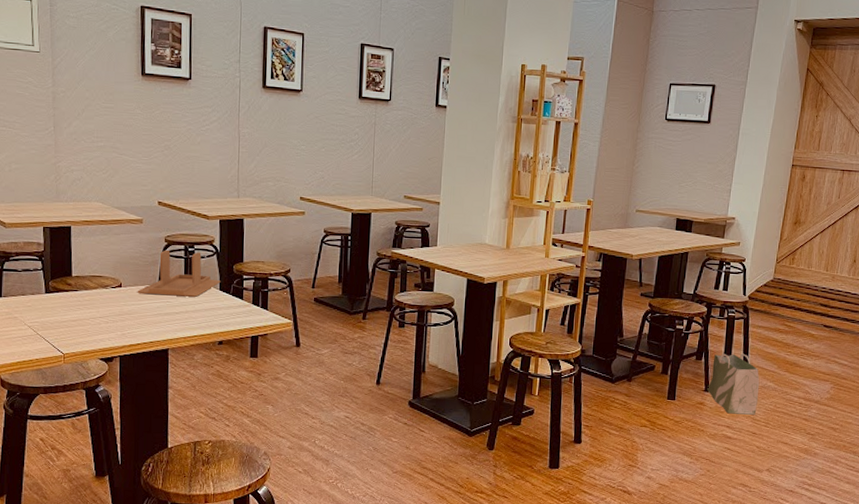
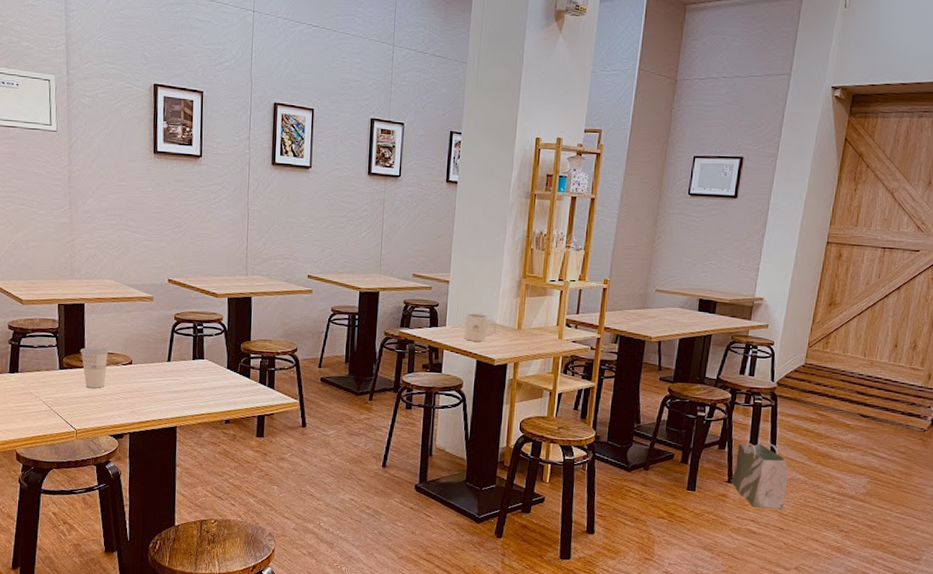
cup: none [66,270,98,312] -> present [79,347,109,388]
napkin holder: present [137,249,221,297] -> none [147,327,229,375]
mug: none [454,233,486,261] -> present [464,313,497,342]

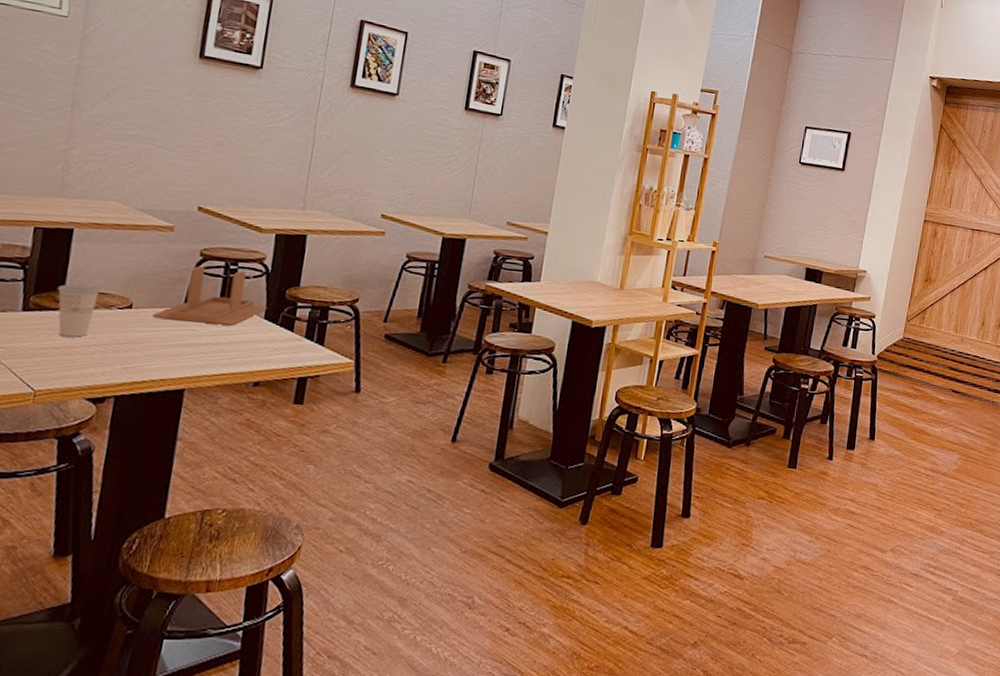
napkin holder: none [147,327,229,375] -> present [152,265,268,326]
mug: present [464,313,497,342] -> none [560,269,597,301]
grocery bag: present [729,443,789,509] -> none [830,417,887,487]

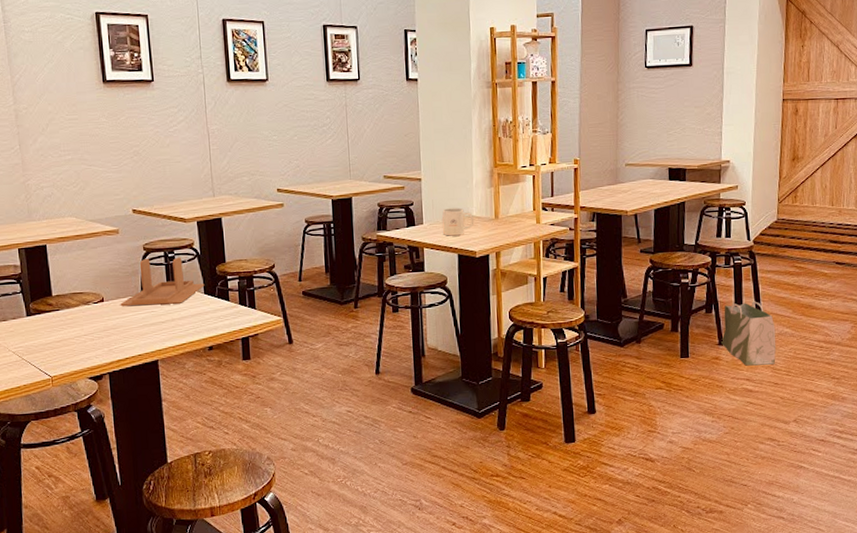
cup: present [57,284,102,338] -> none [46,288,78,332]
mug: none [560,269,597,301] -> present [441,208,474,236]
grocery bag: none [830,417,887,487] -> present [720,301,777,366]

